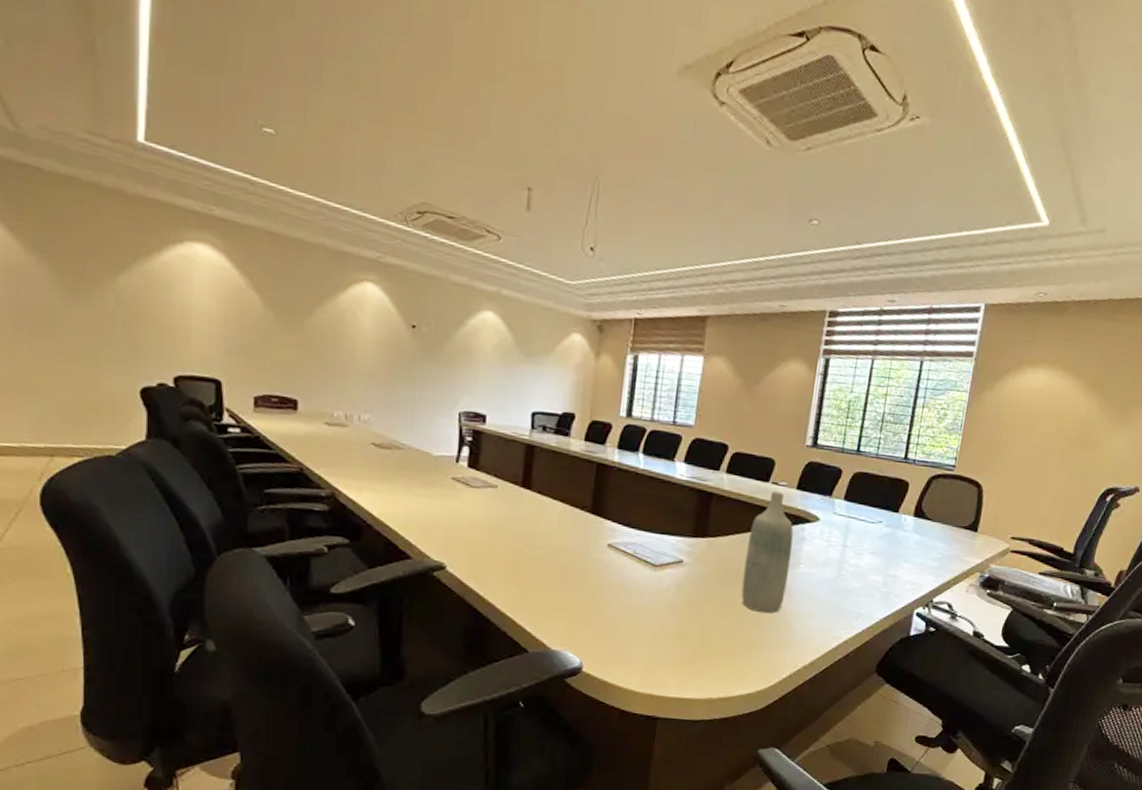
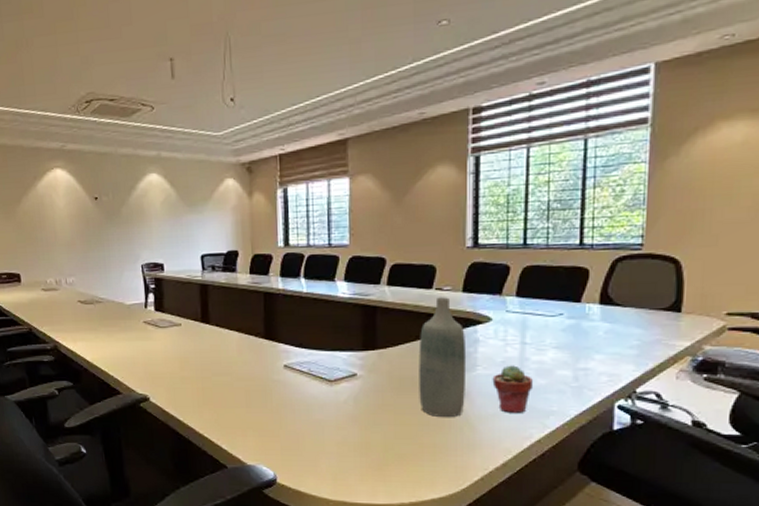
potted succulent: none [811,566,848,614] -> present [492,365,533,413]

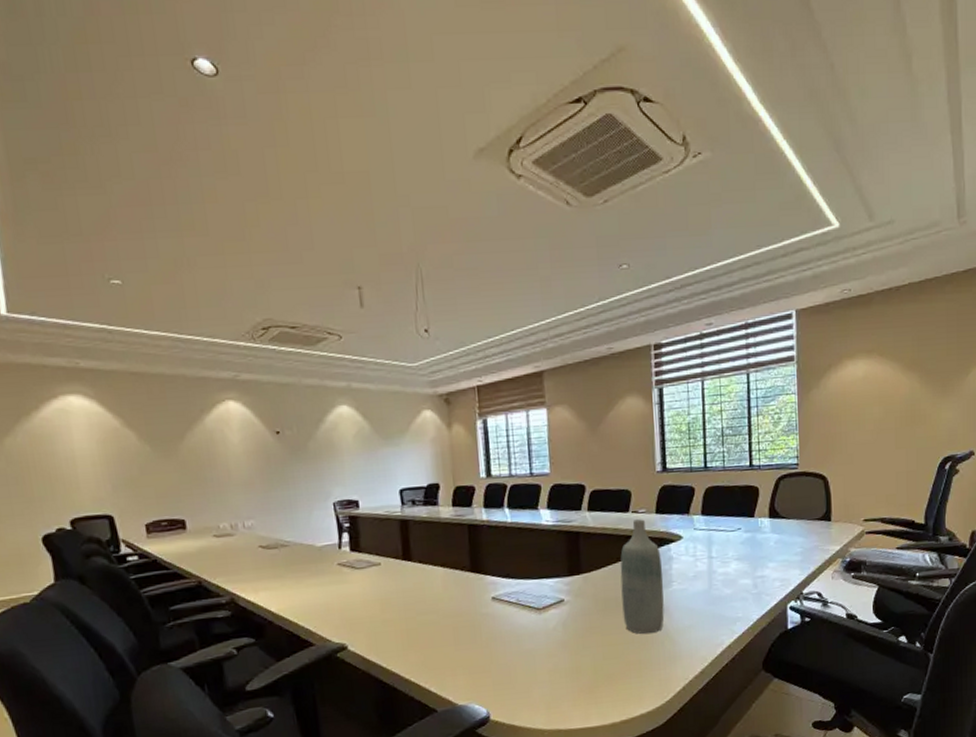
potted succulent: present [492,365,533,413] -> none [686,578,721,623]

